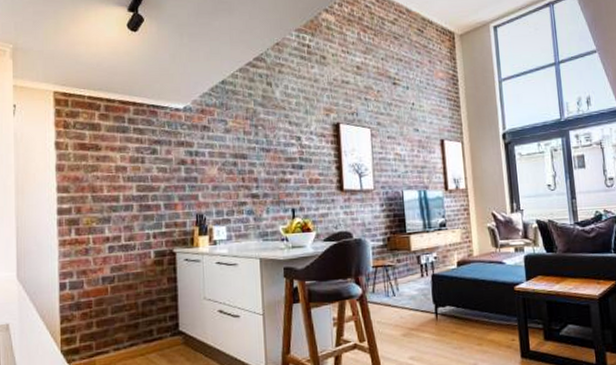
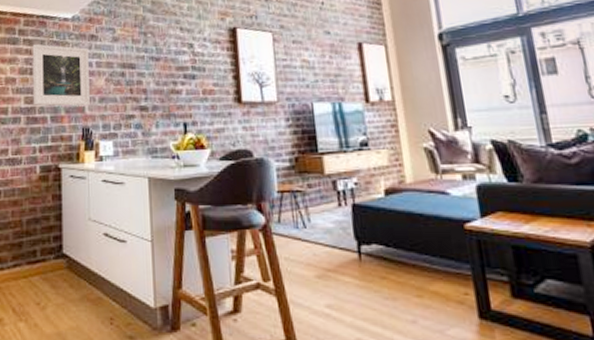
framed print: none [143,133,203,194] -> present [32,44,90,106]

